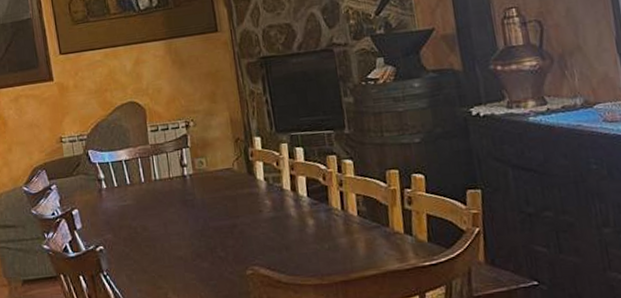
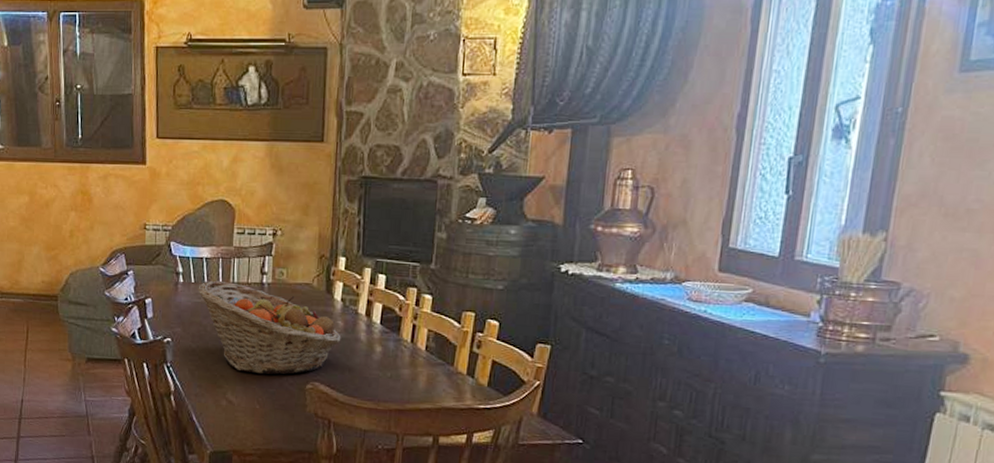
fruit basket: none [121,180,272,268] -> present [198,280,341,375]

